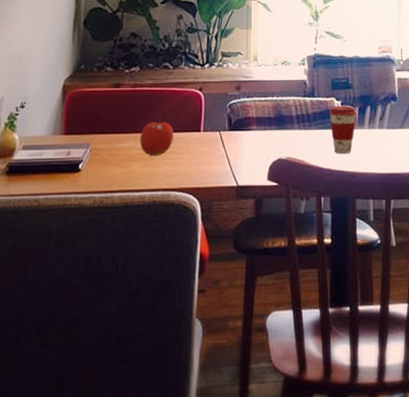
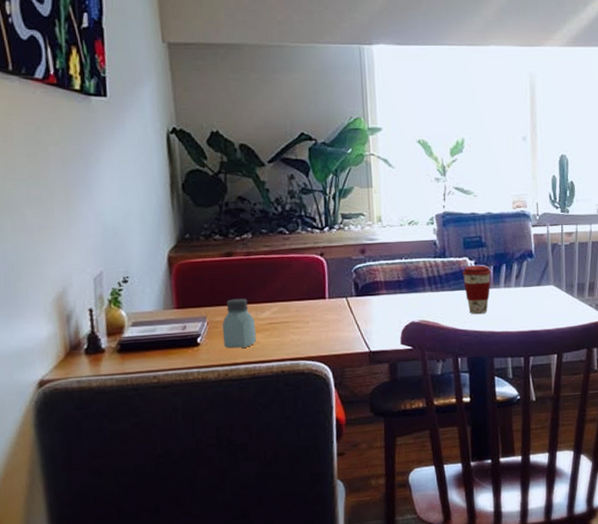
saltshaker: none [103,127,133,176] -> present [222,298,256,348]
fruit: present [139,116,173,157] -> none [260,285,297,327]

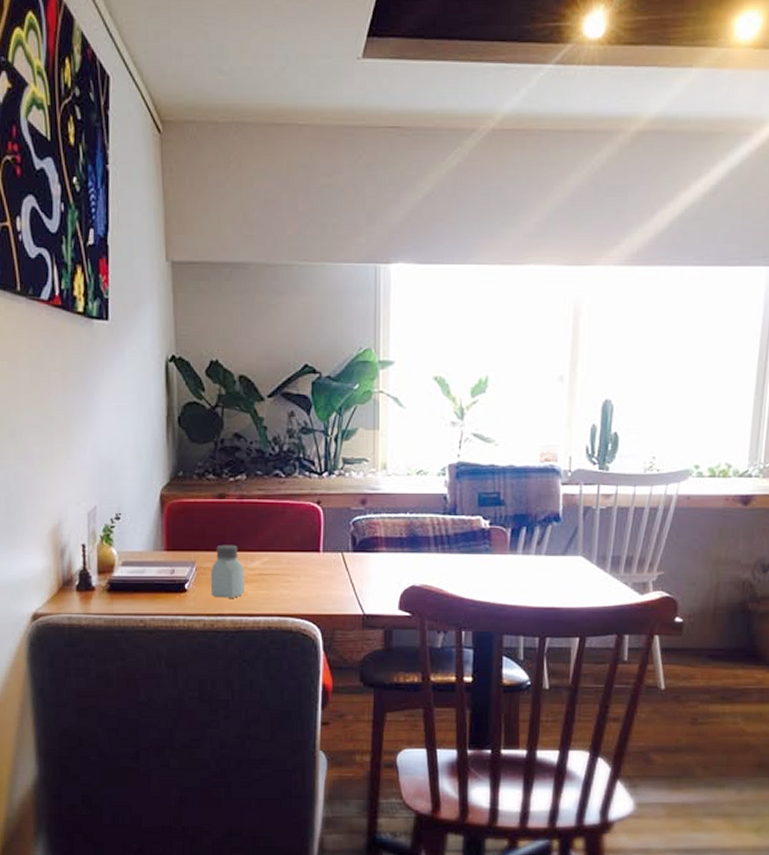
coffee cup: present [462,265,492,315] -> none [474,526,509,583]

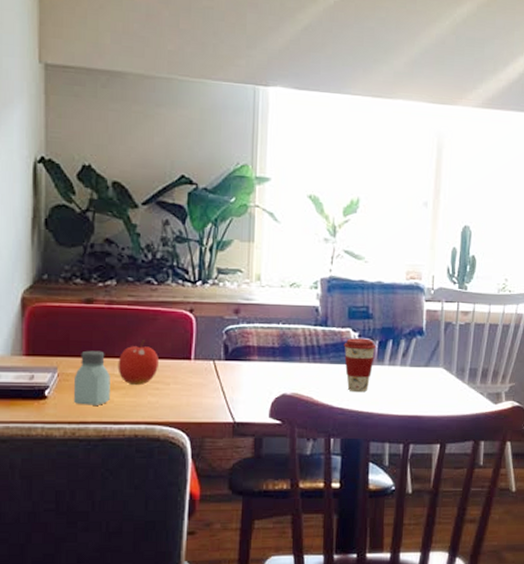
fruit: none [250,533,289,579] -> present [118,340,158,386]
coffee cup: none [474,526,509,583] -> present [344,338,376,393]

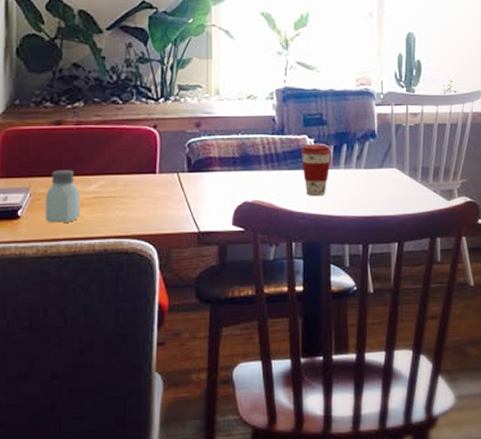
fruit: present [118,340,158,386] -> none [87,157,125,202]

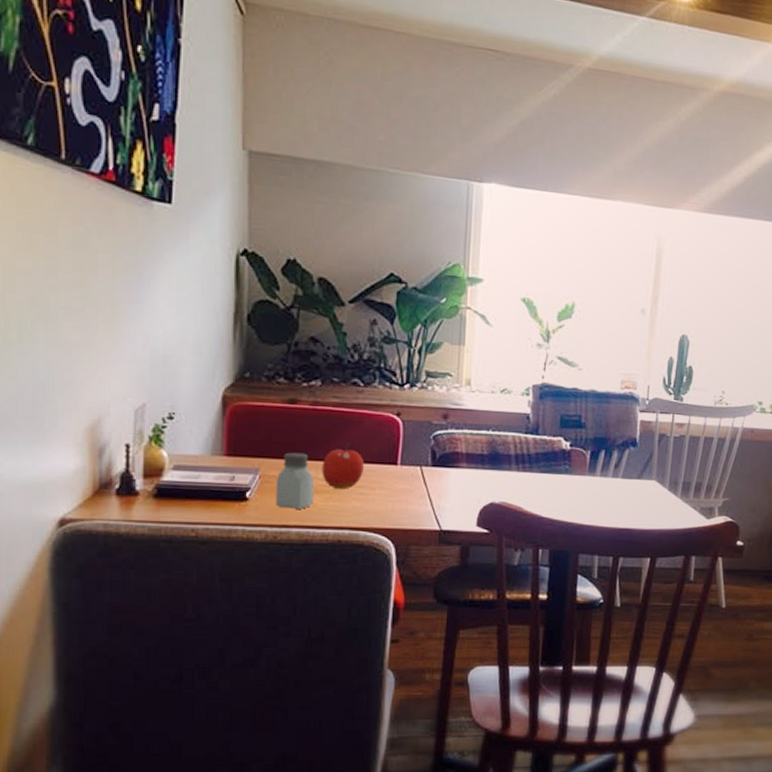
fruit: none [87,157,125,202] -> present [321,443,364,490]
coffee cup: present [300,144,332,197] -> none [555,447,588,504]

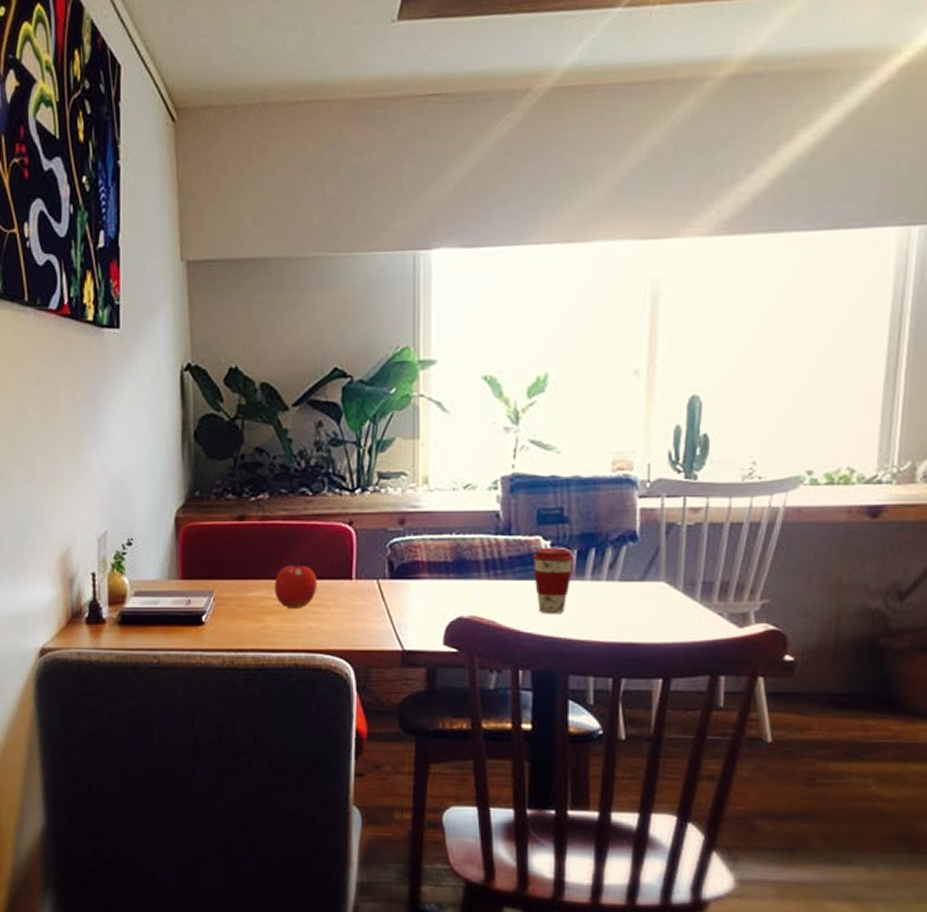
saltshaker: present [276,452,314,509] -> none [231,572,267,632]
coffee cup: none [555,447,588,504] -> present [532,548,574,615]

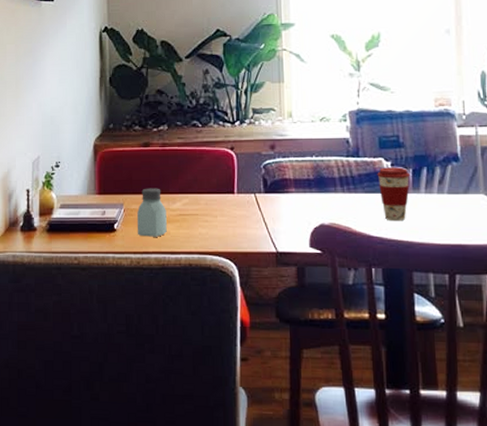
saltshaker: none [231,572,267,632] -> present [137,188,167,237]
fruit: present [274,558,317,610] -> none [172,177,206,219]

